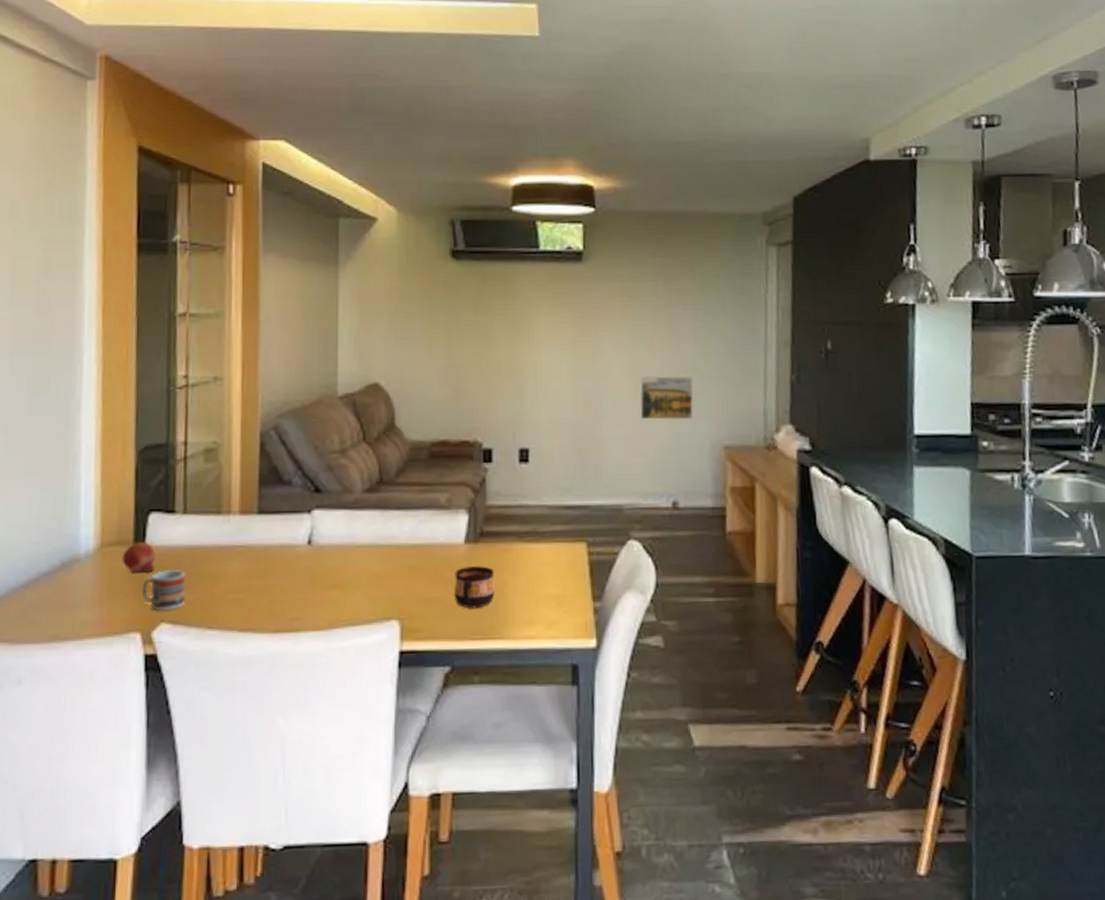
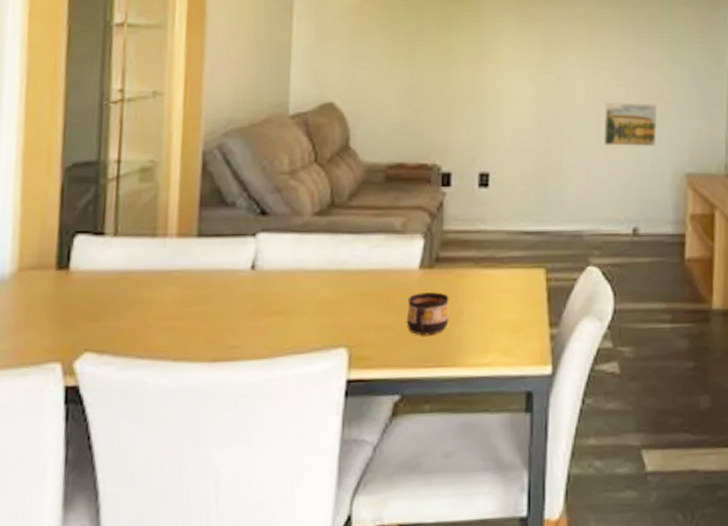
fruit: present [122,541,156,574] -> none [42,265,81,300]
cup: present [142,570,185,611] -> none [64,296,114,340]

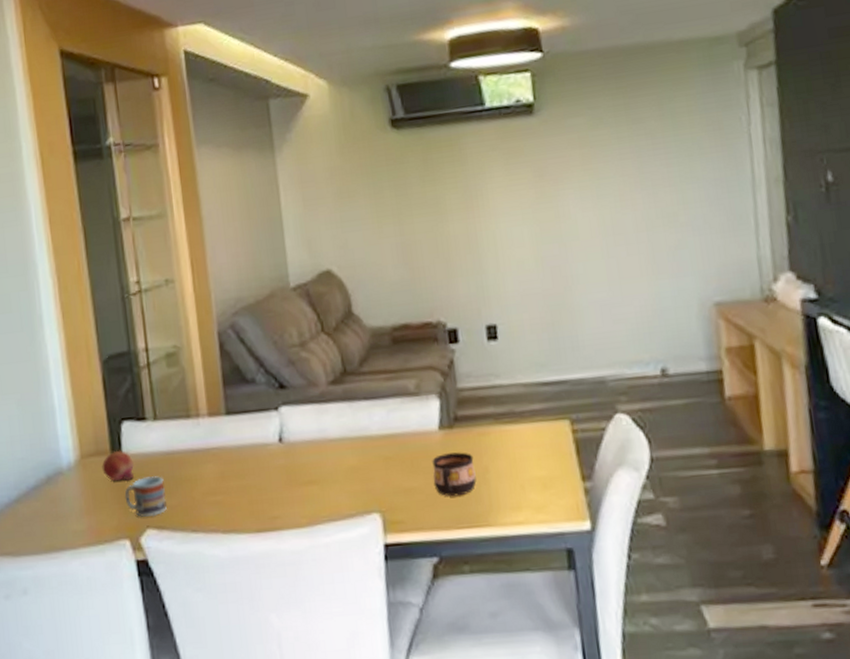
fruit: none [42,265,81,300] -> present [102,450,134,482]
cup: none [64,296,114,340] -> present [124,476,167,517]
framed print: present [604,102,658,147] -> none [612,228,676,282]

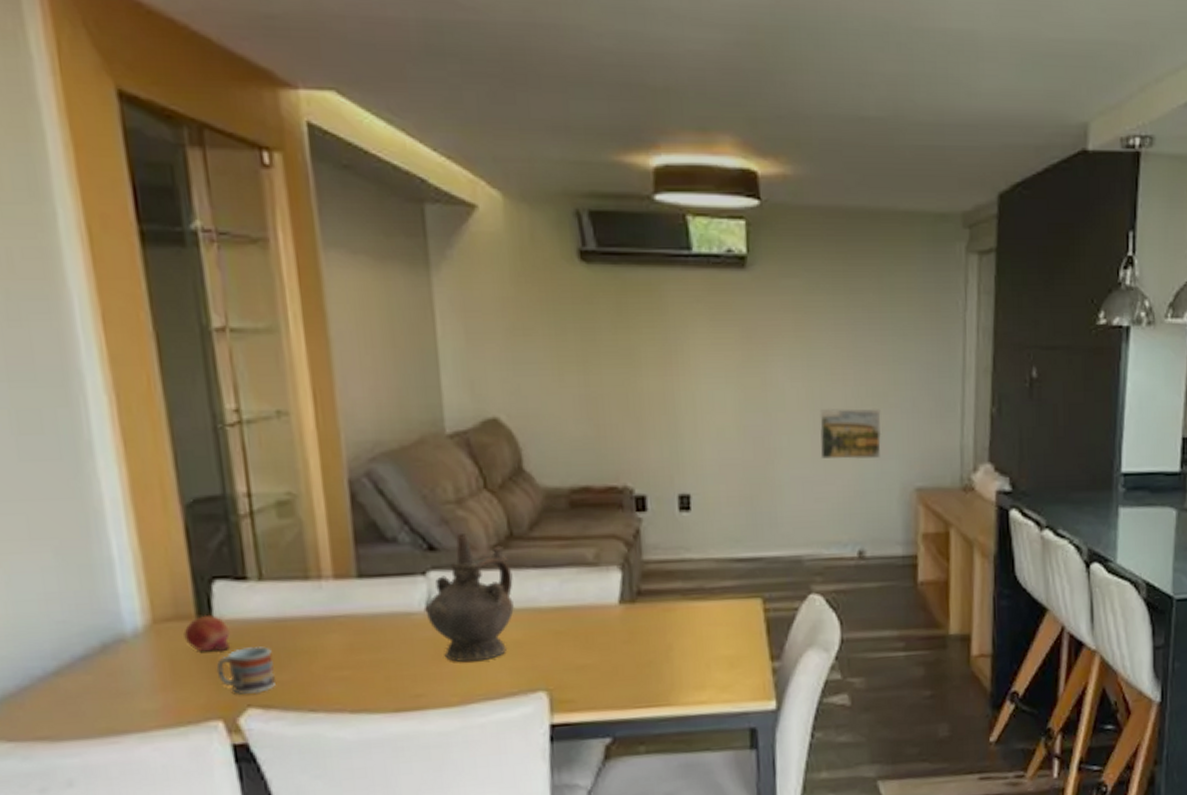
ceremonial vessel: none [279,372,350,487] -> present [426,534,514,662]
cup: present [432,452,477,497] -> none [609,628,658,675]
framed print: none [612,228,676,282] -> present [819,408,882,460]

